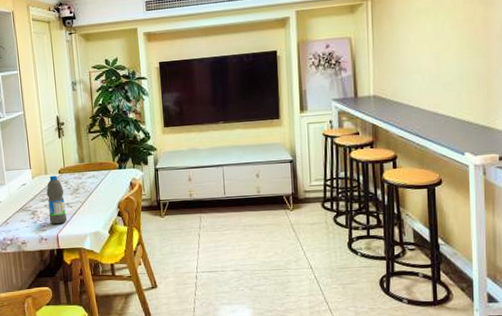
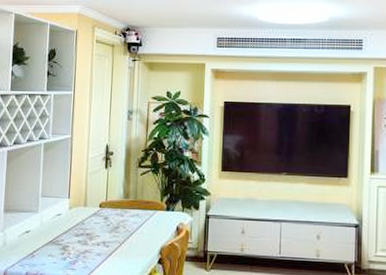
water bottle: present [46,175,68,225] -> none [80,208,102,264]

